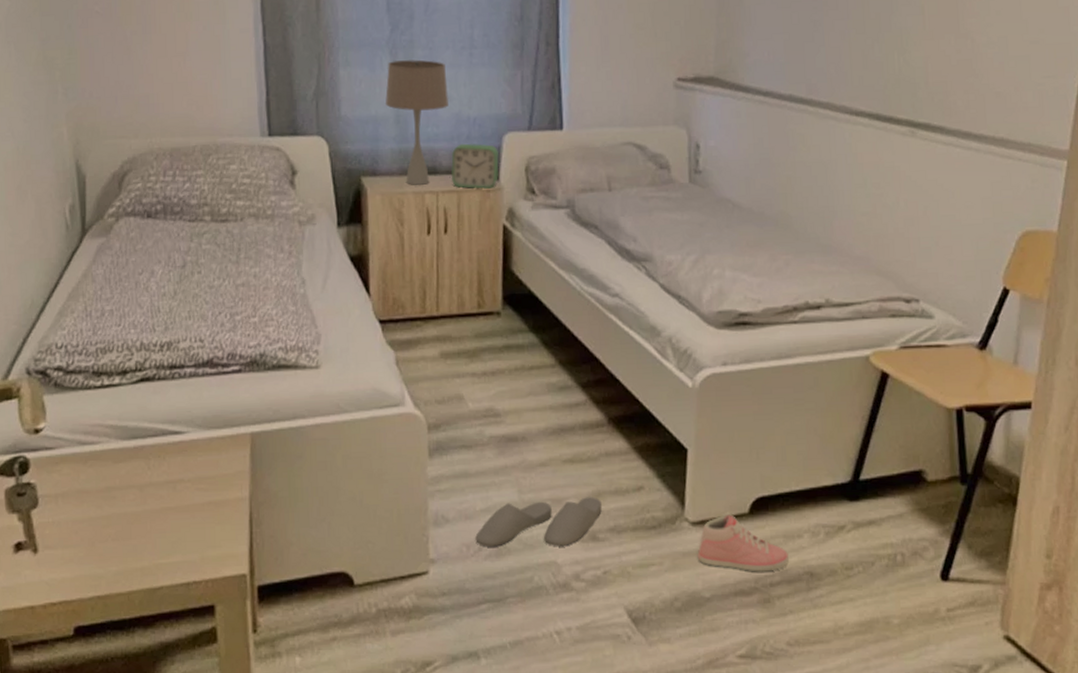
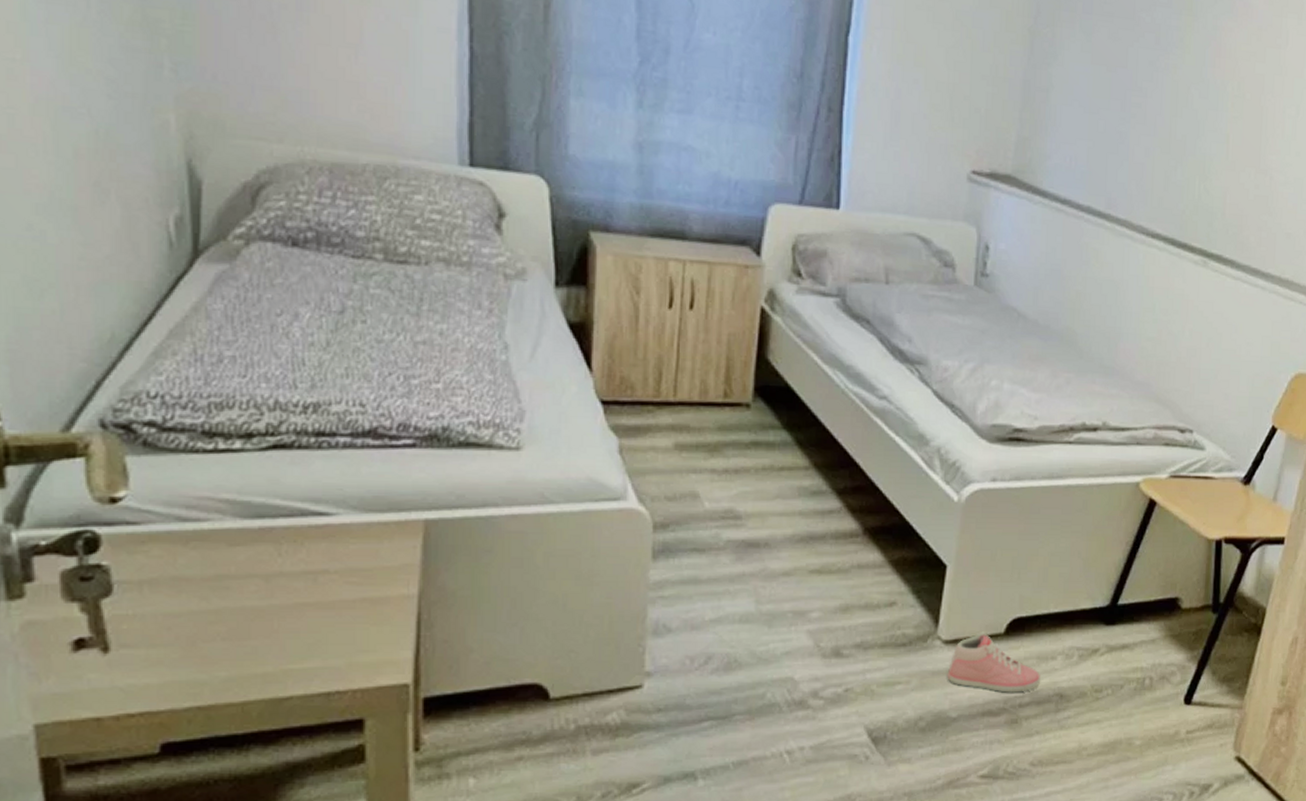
table lamp: present [385,59,448,185] -> none [627,99,706,250]
alarm clock: present [451,143,500,189] -> none [703,208,763,264]
slippers: present [475,497,602,547] -> none [701,610,849,661]

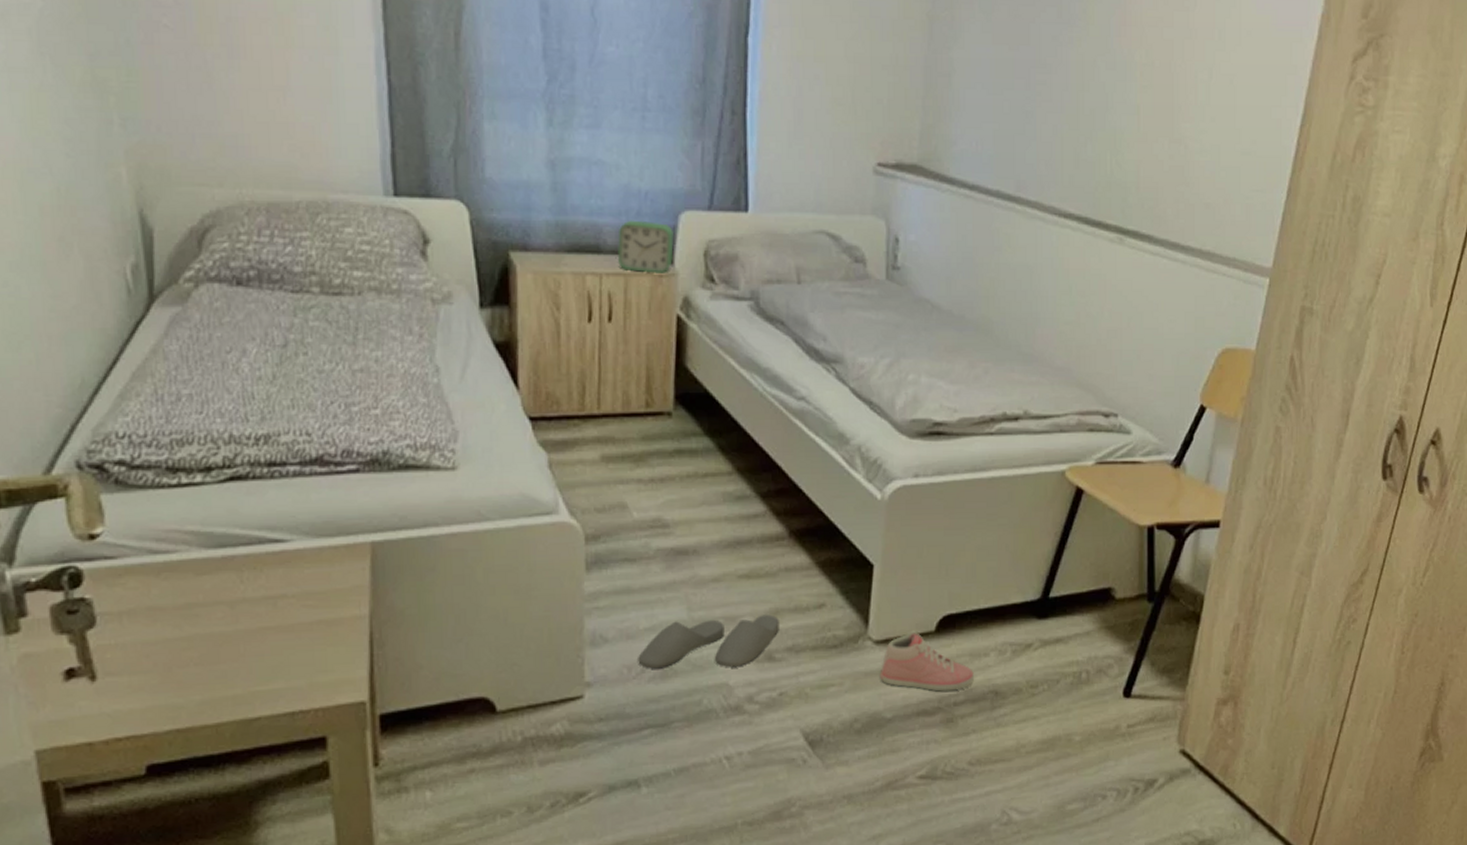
slippers: none [701,610,849,661] -> present [638,614,779,669]
alarm clock: none [703,208,763,264] -> present [618,220,675,273]

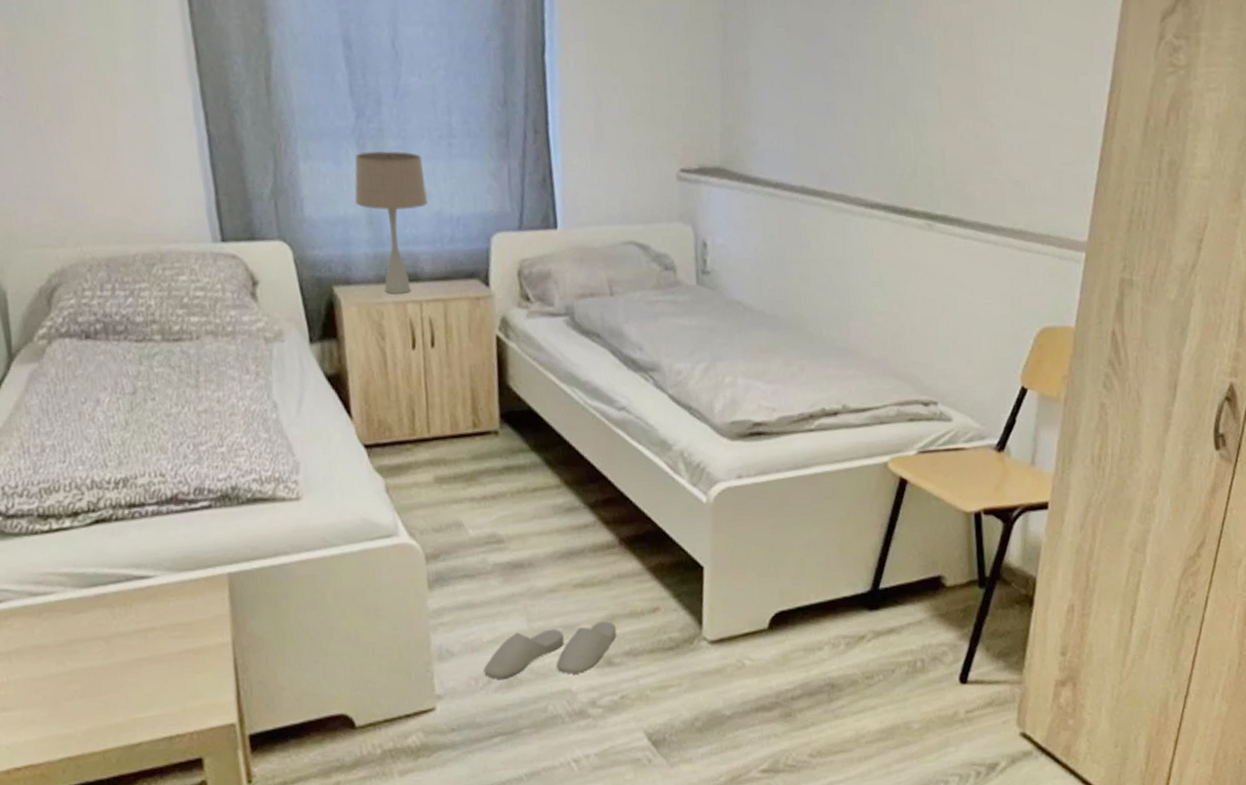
table lamp: none [540,118,616,265] -> present [354,151,428,294]
alarm clock: present [618,220,675,273] -> none [434,245,489,297]
sneaker: present [880,633,974,692] -> none [716,631,810,687]

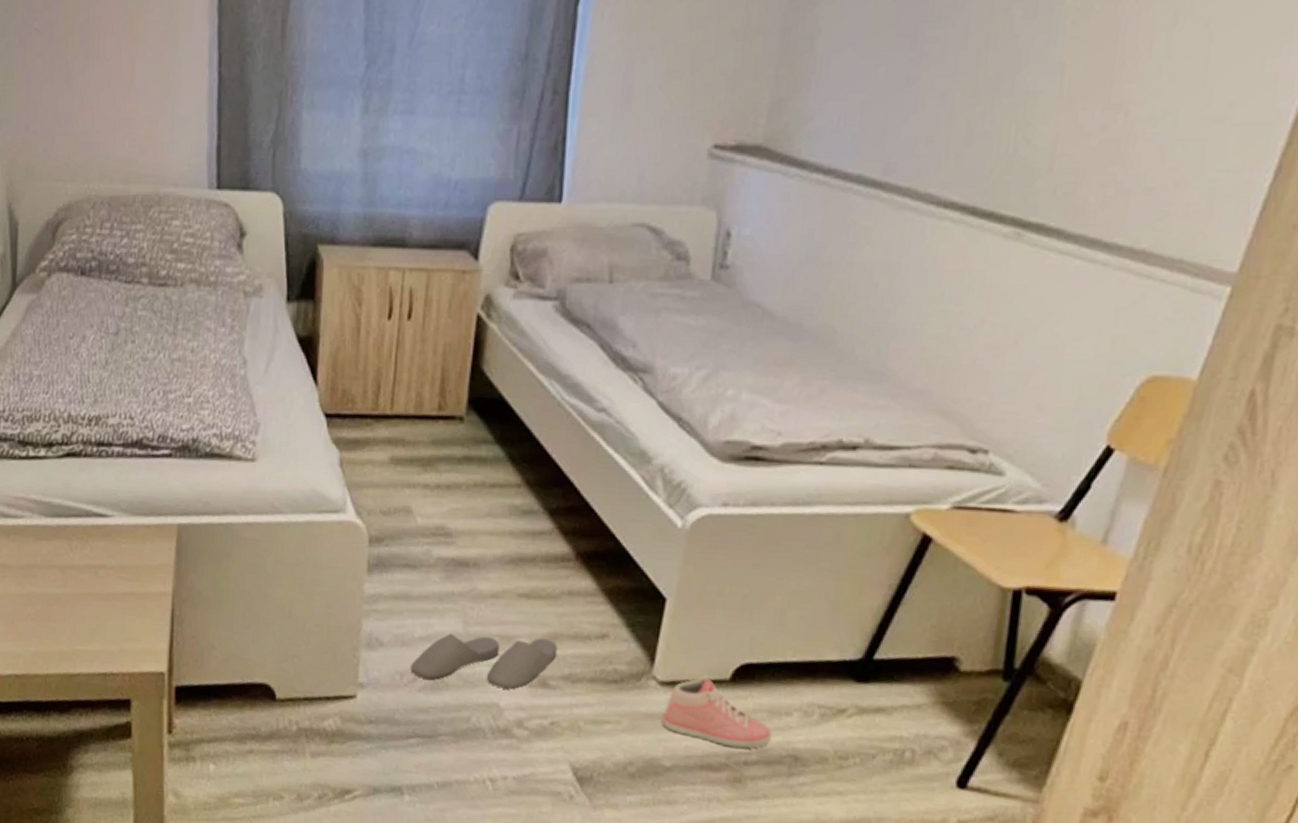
table lamp: present [354,151,428,294] -> none [353,104,428,259]
sneaker: none [716,631,810,687] -> present [661,678,771,749]

